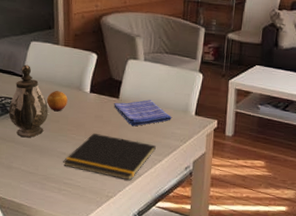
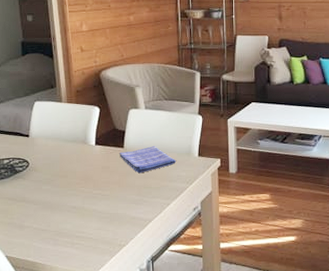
teapot: present [8,64,49,138] -> none [17,124,56,196]
fruit: present [47,90,68,112] -> none [54,146,74,167]
notepad: present [63,133,156,181] -> none [74,184,163,227]

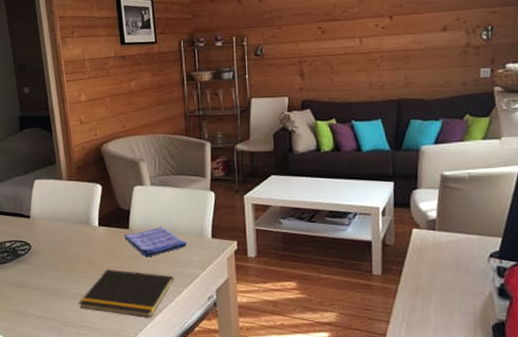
notepad: none [74,184,163,227] -> present [79,270,174,318]

